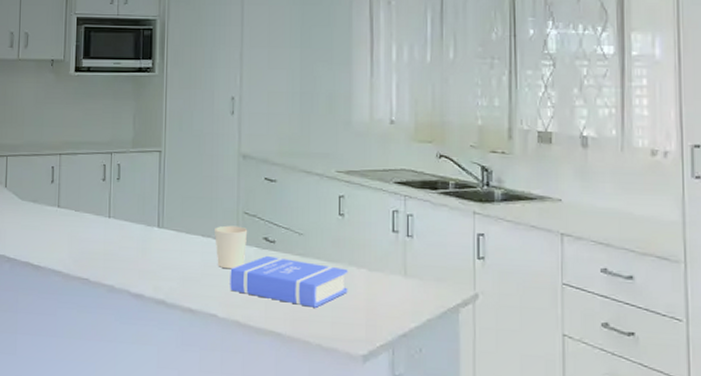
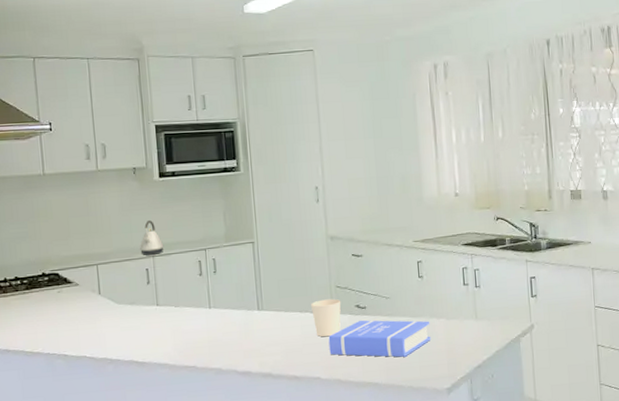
kettle: none [49,115,72,153] -> present [140,219,164,255]

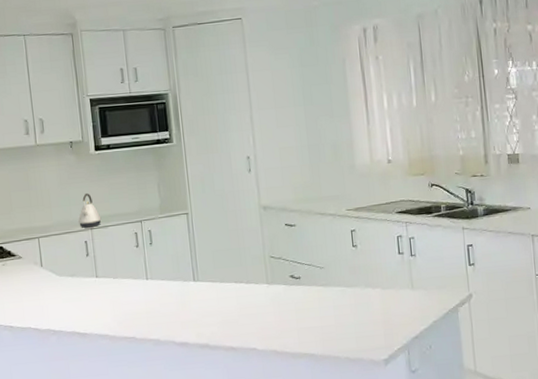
dixie cup: present [311,298,341,337] -> none [245,269,276,308]
book: present [328,320,431,357] -> none [263,290,367,328]

